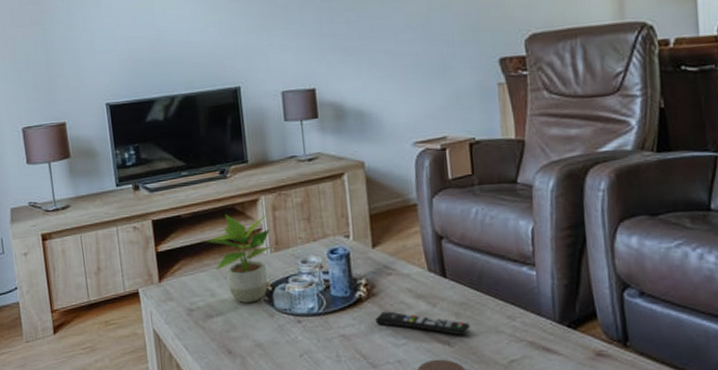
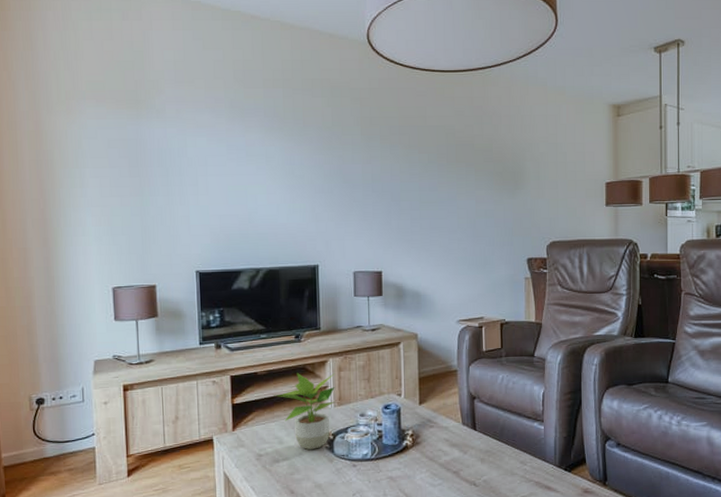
remote control: present [375,311,471,336] -> none [418,457,492,477]

